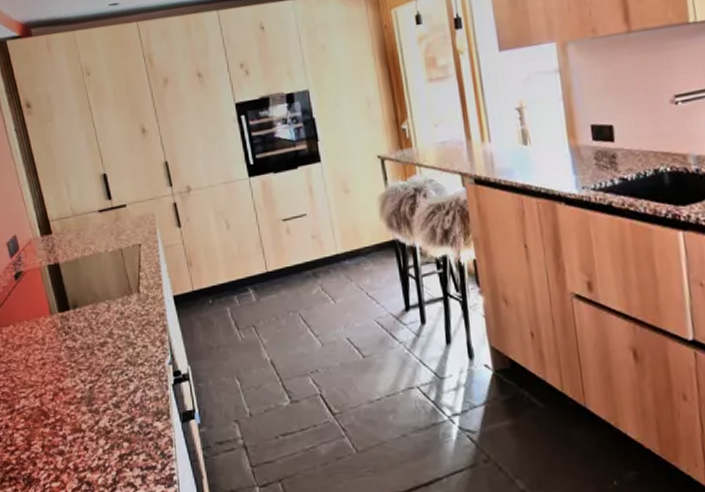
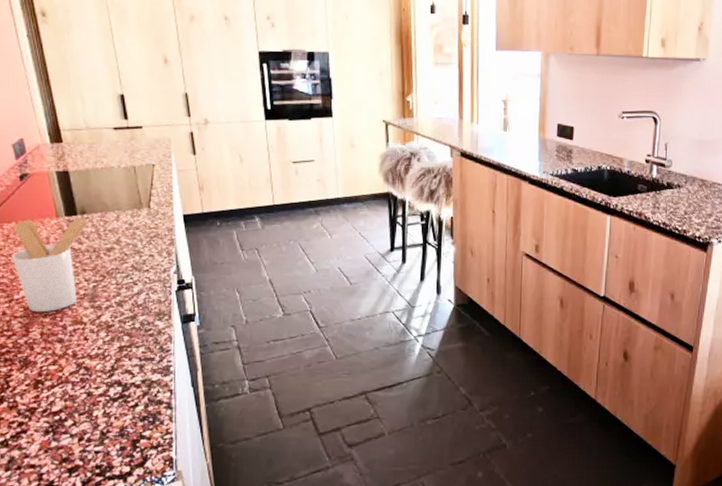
utensil holder: none [11,312,81,423] -> present [12,217,88,313]

